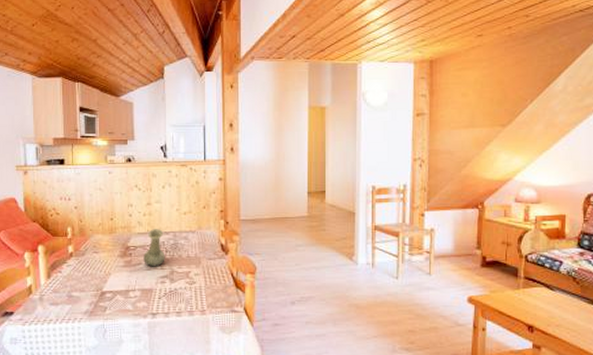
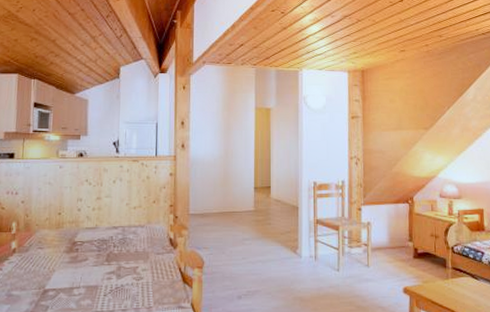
vase: present [144,228,165,267] -> none [90,222,113,263]

